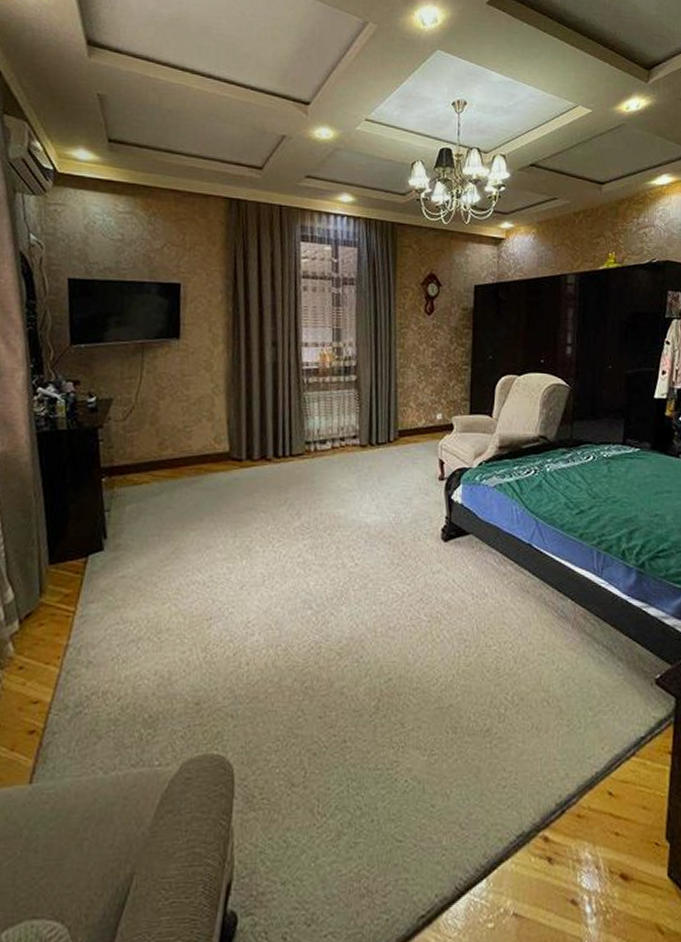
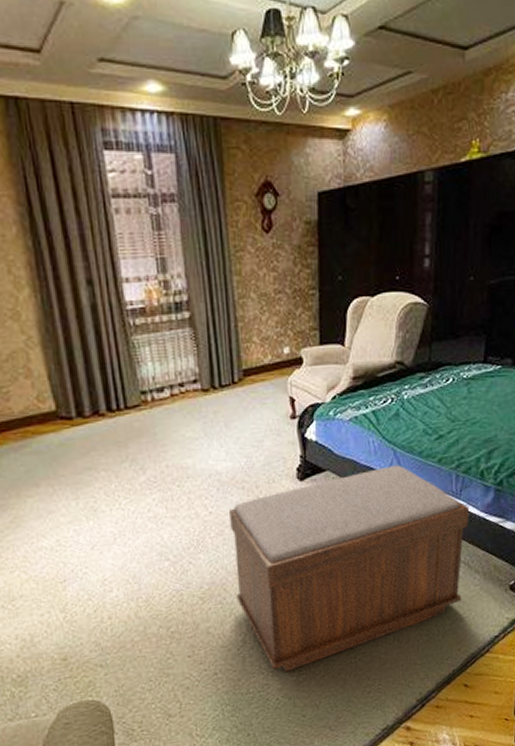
bench: none [373,536,612,750] -> present [229,465,470,673]

